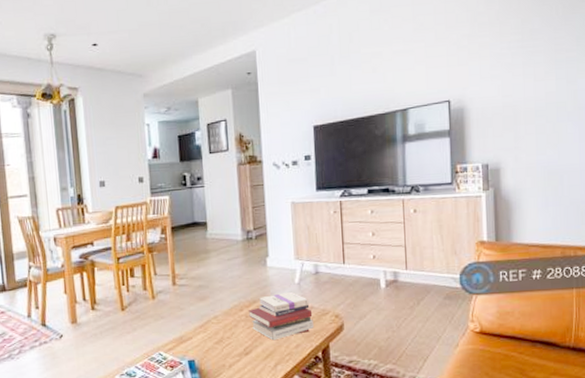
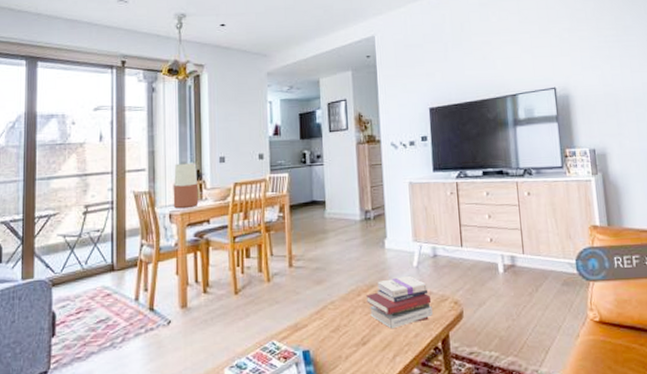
vase: none [55,187,82,233] -> present [173,163,199,209]

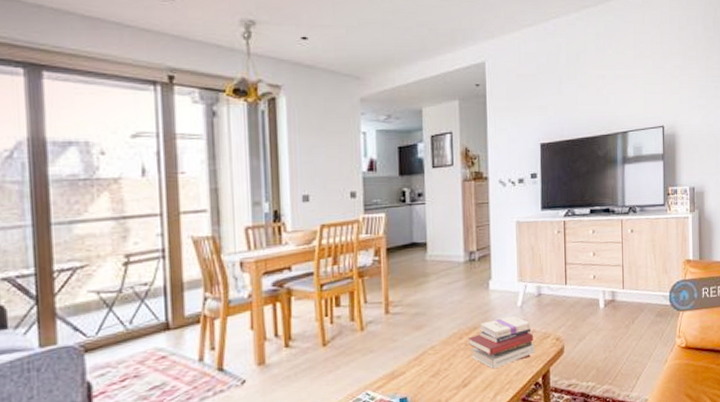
vase: present [173,163,199,209] -> none [244,202,277,256]

